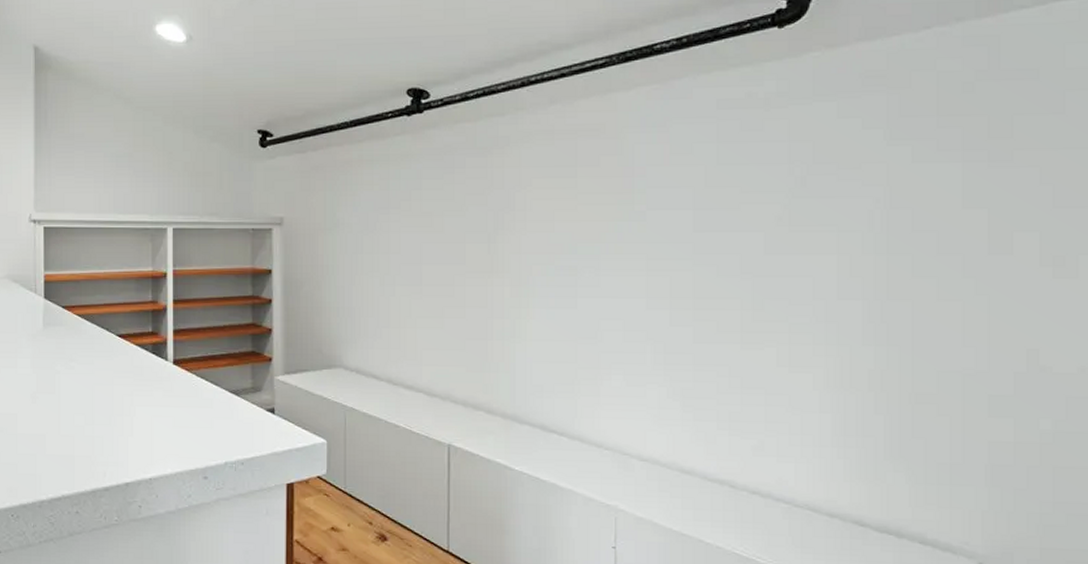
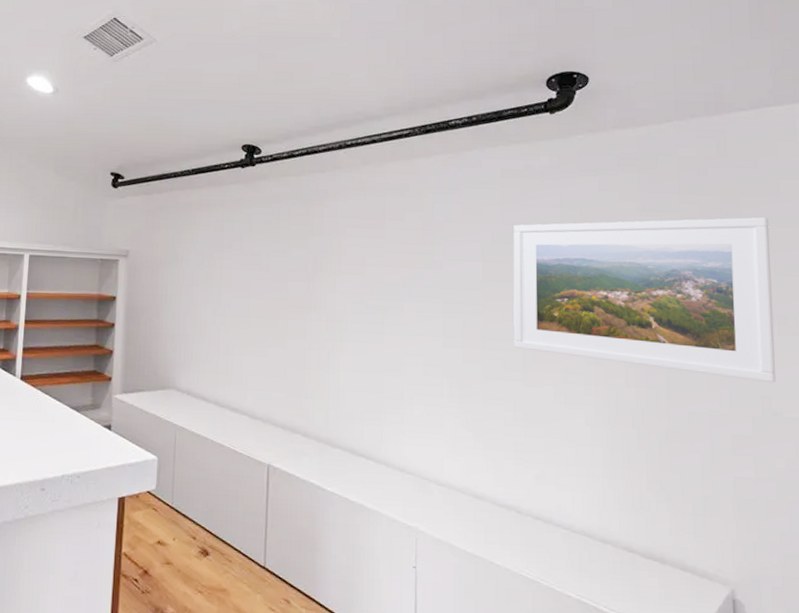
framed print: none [730,138,1049,334] -> present [513,217,776,383]

